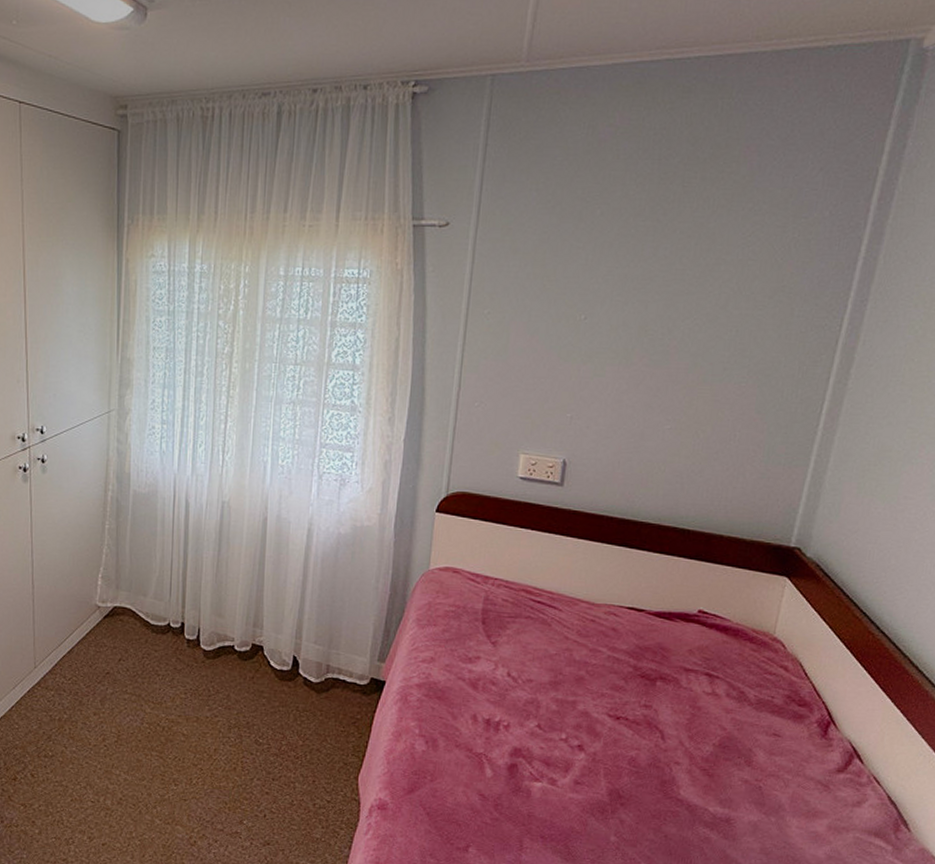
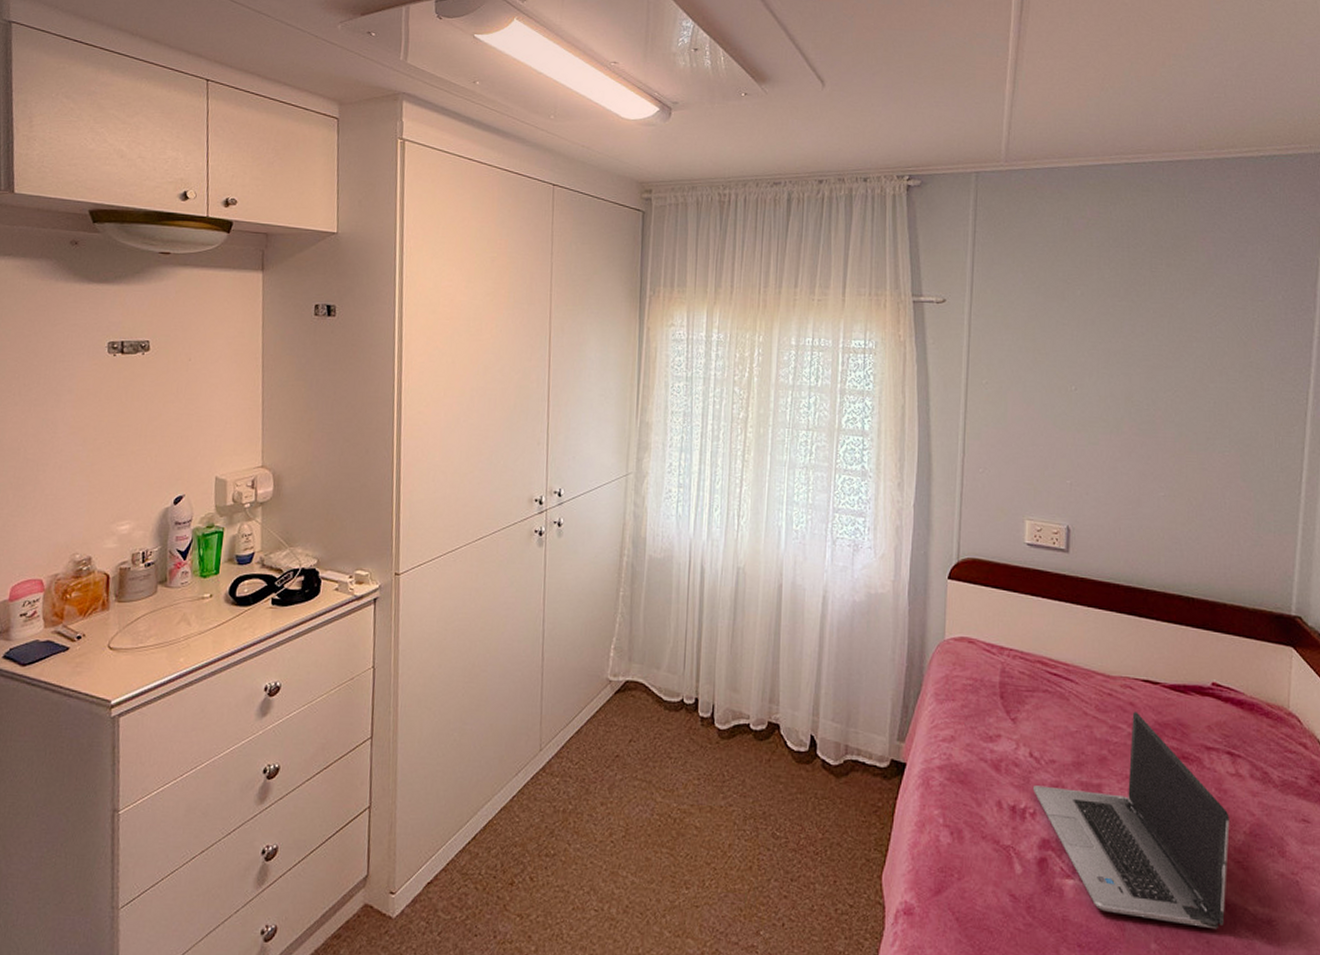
laptop computer: none [508,636,701,826] -> present [1032,711,1230,930]

